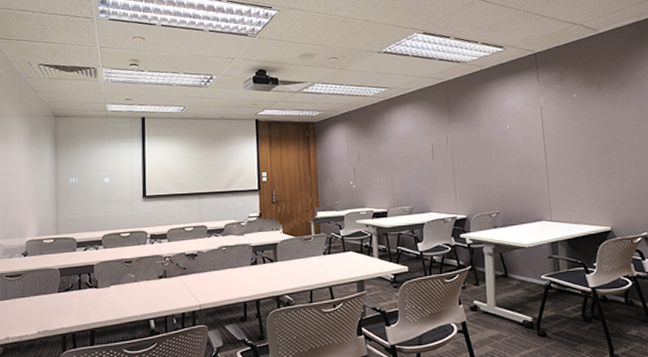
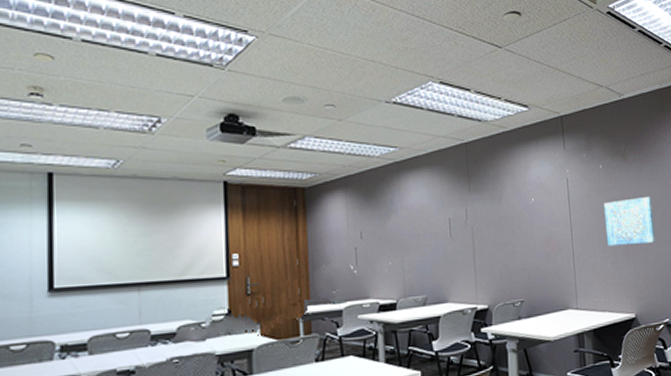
wall art: none [577,121,633,166] -> present [603,197,655,247]

